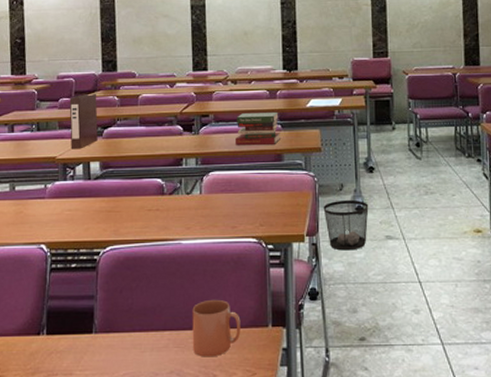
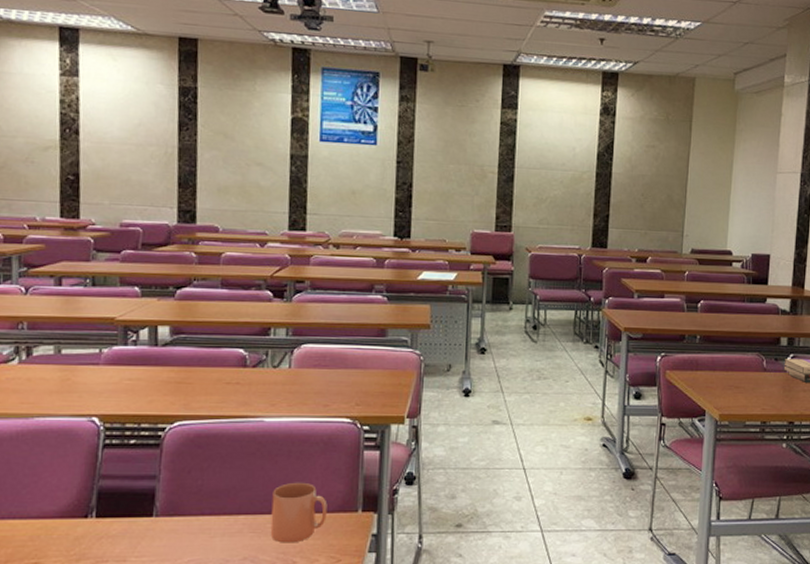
binder: present [69,93,98,150] -> none [134,246,170,311]
books: present [236,113,280,145] -> none [334,282,386,318]
waste bin: present [323,199,369,251] -> none [427,381,477,435]

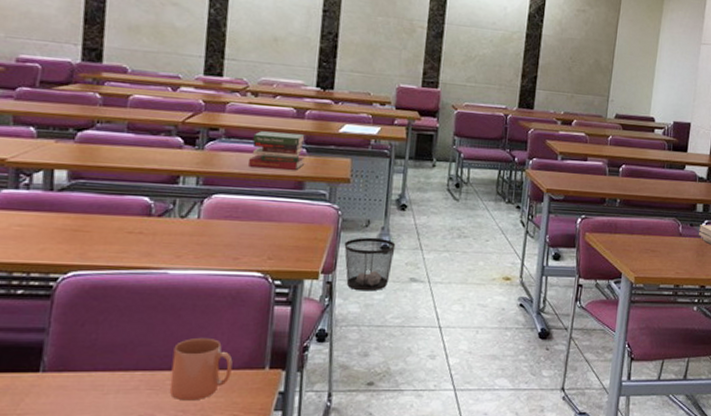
books: none [334,282,386,318] -> present [249,131,305,170]
waste bin: none [427,381,477,435] -> present [344,237,396,292]

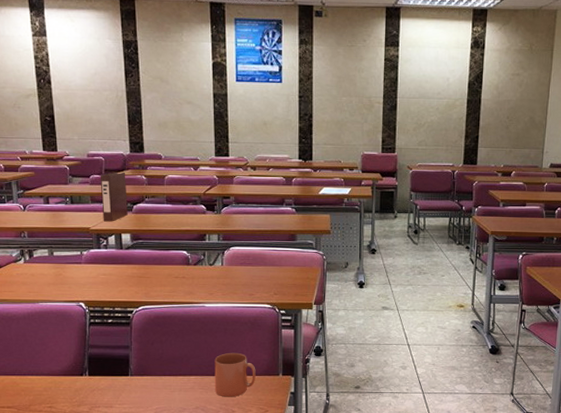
binder: none [28,85,72,153] -> present [100,171,128,222]
books: present [249,131,305,170] -> none [254,197,294,226]
waste bin: present [344,237,396,292] -> none [330,275,369,318]

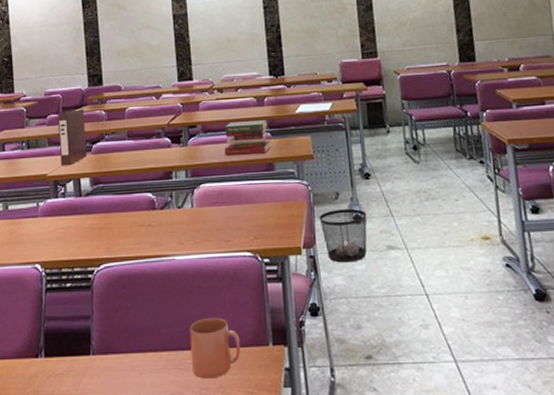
books: none [254,197,294,226] -> present [225,120,271,155]
waste bin: none [330,275,369,318] -> present [319,208,367,263]

